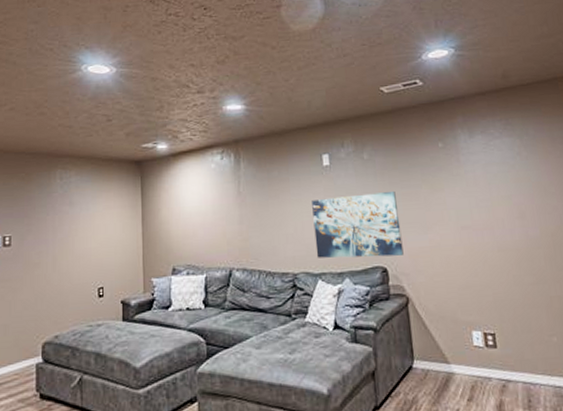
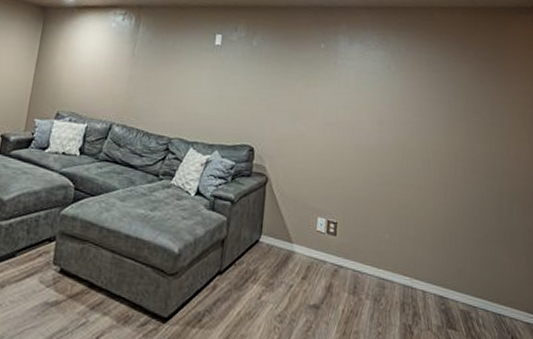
wall art: present [312,190,404,259] -> none [193,74,275,139]

